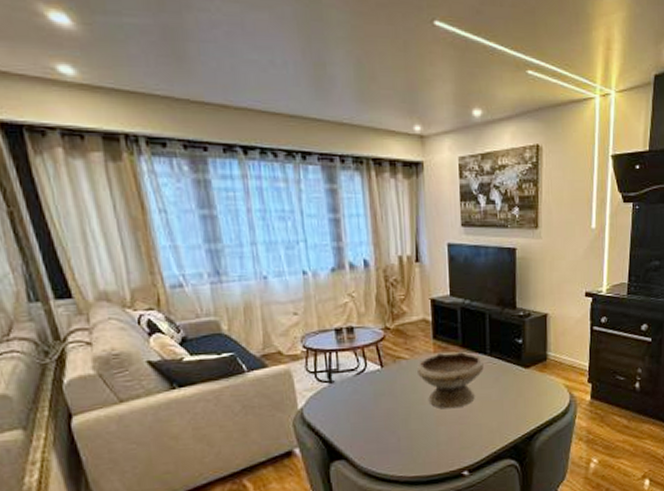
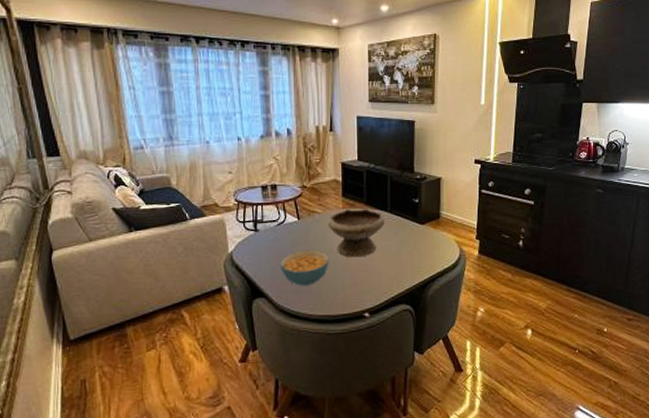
cereal bowl: none [361,402,420,444] -> present [279,250,329,286]

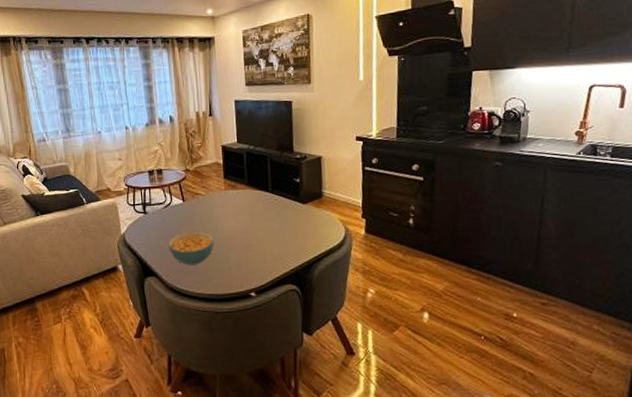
bowl: present [328,208,385,258] -> none [212,188,267,238]

